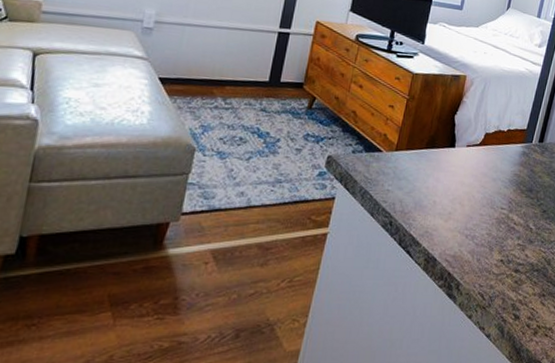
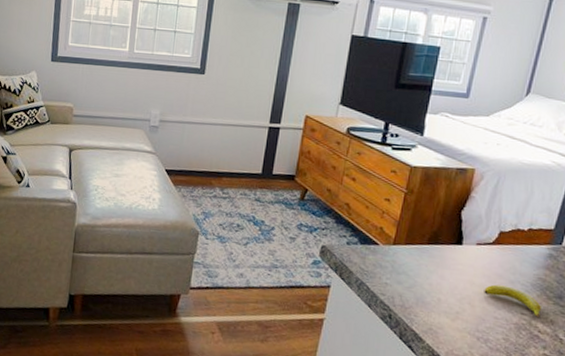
banana: none [472,183,517,211] -> present [484,284,541,318]

